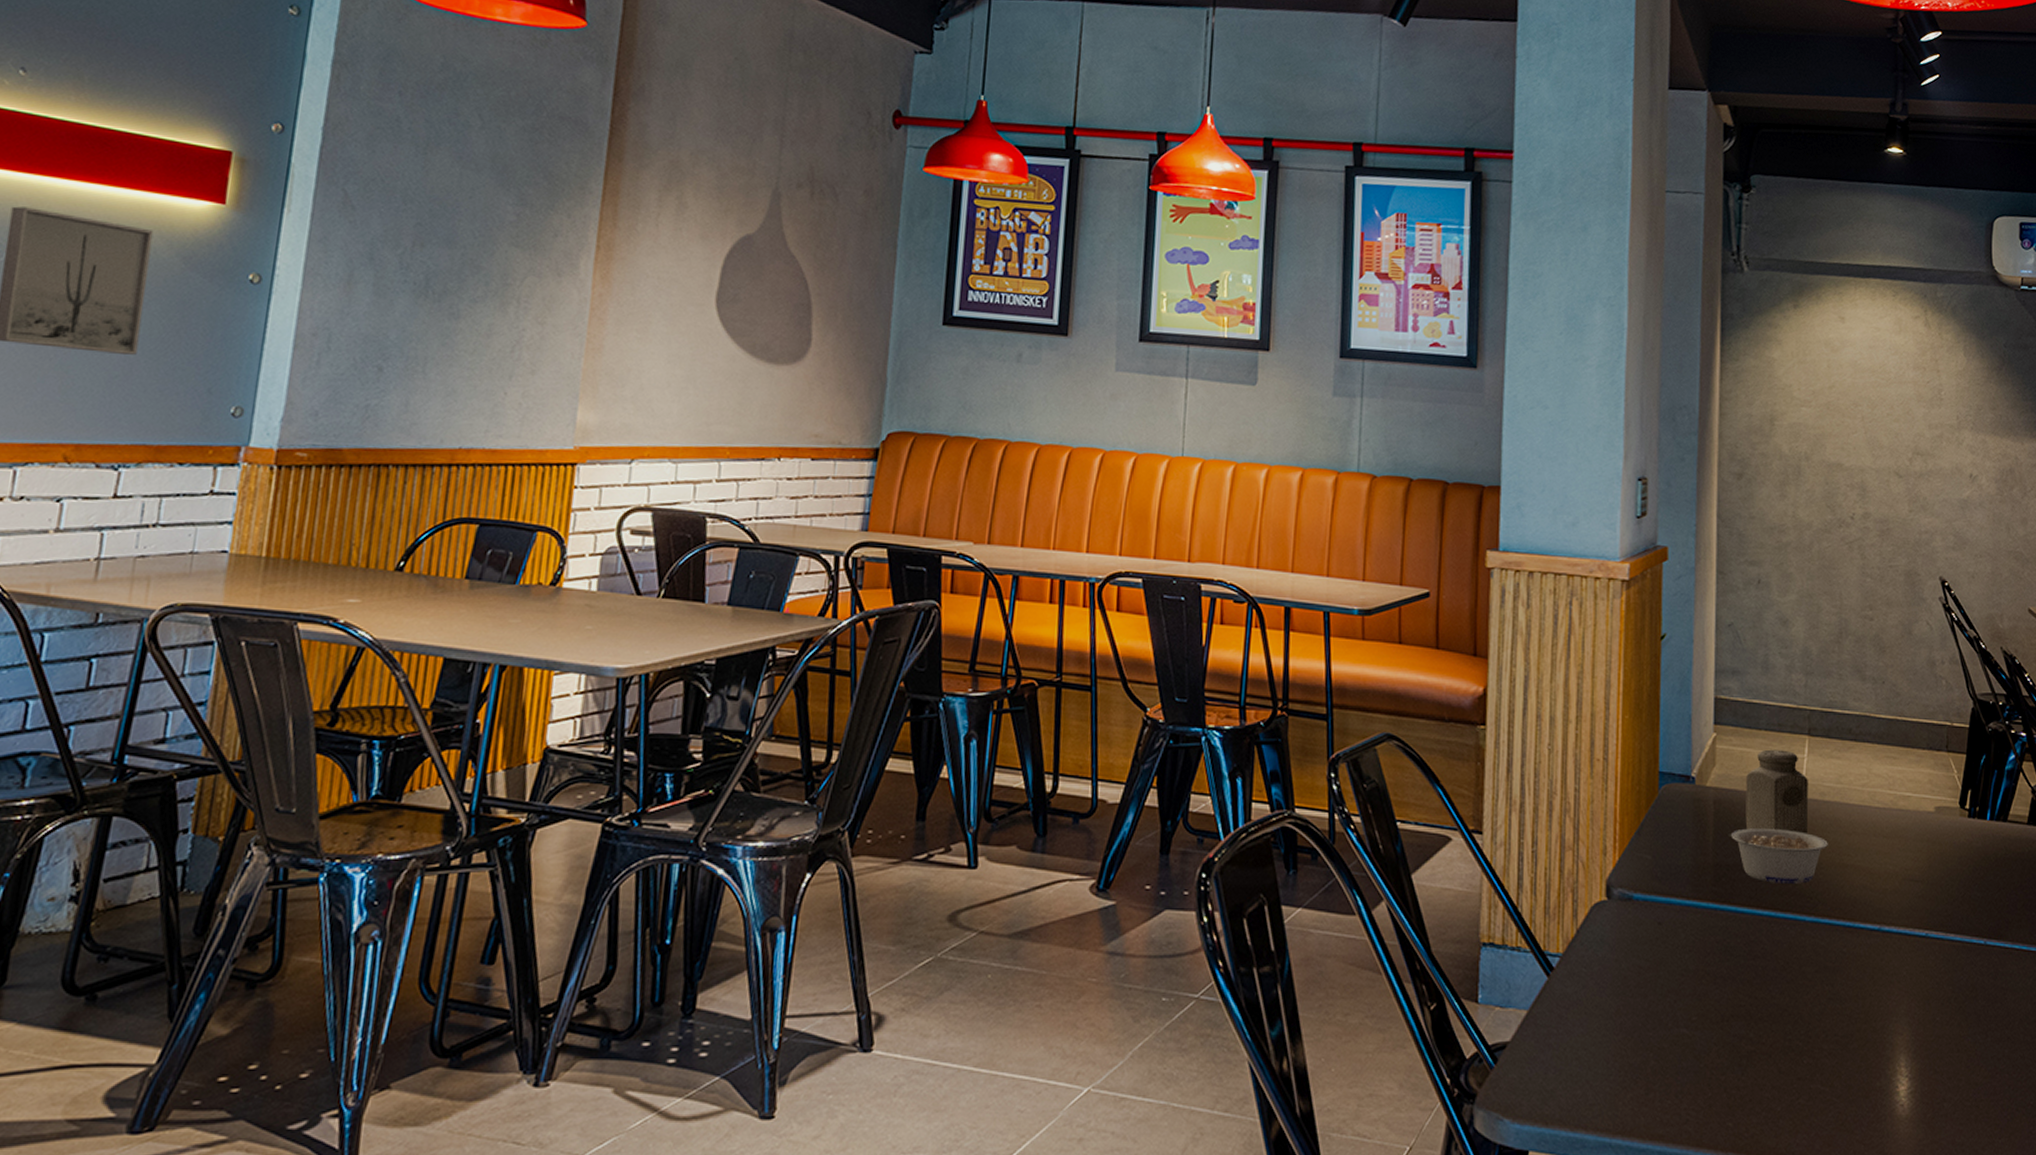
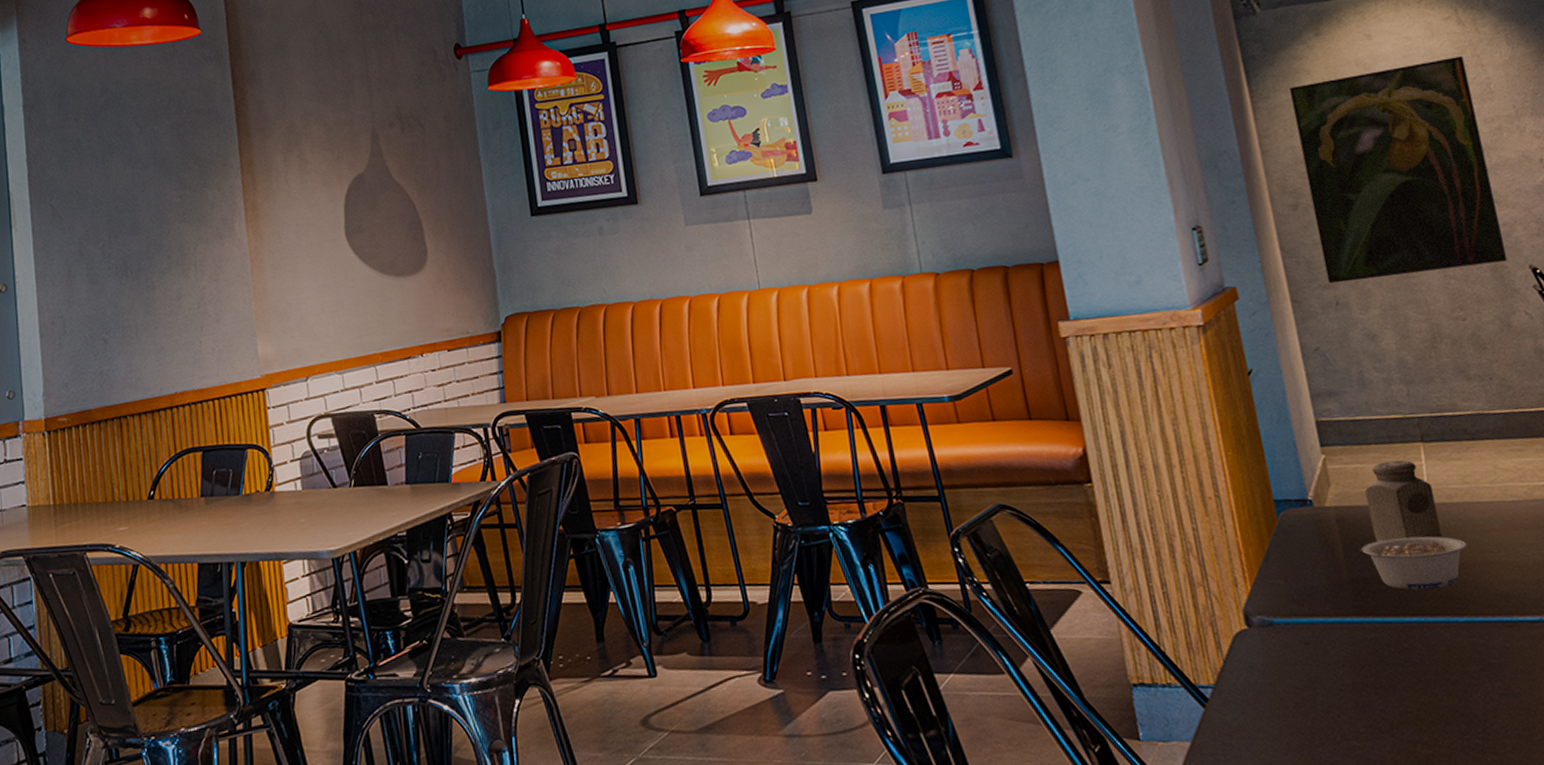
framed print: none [1755,354,1923,569] -> present [1290,56,1507,284]

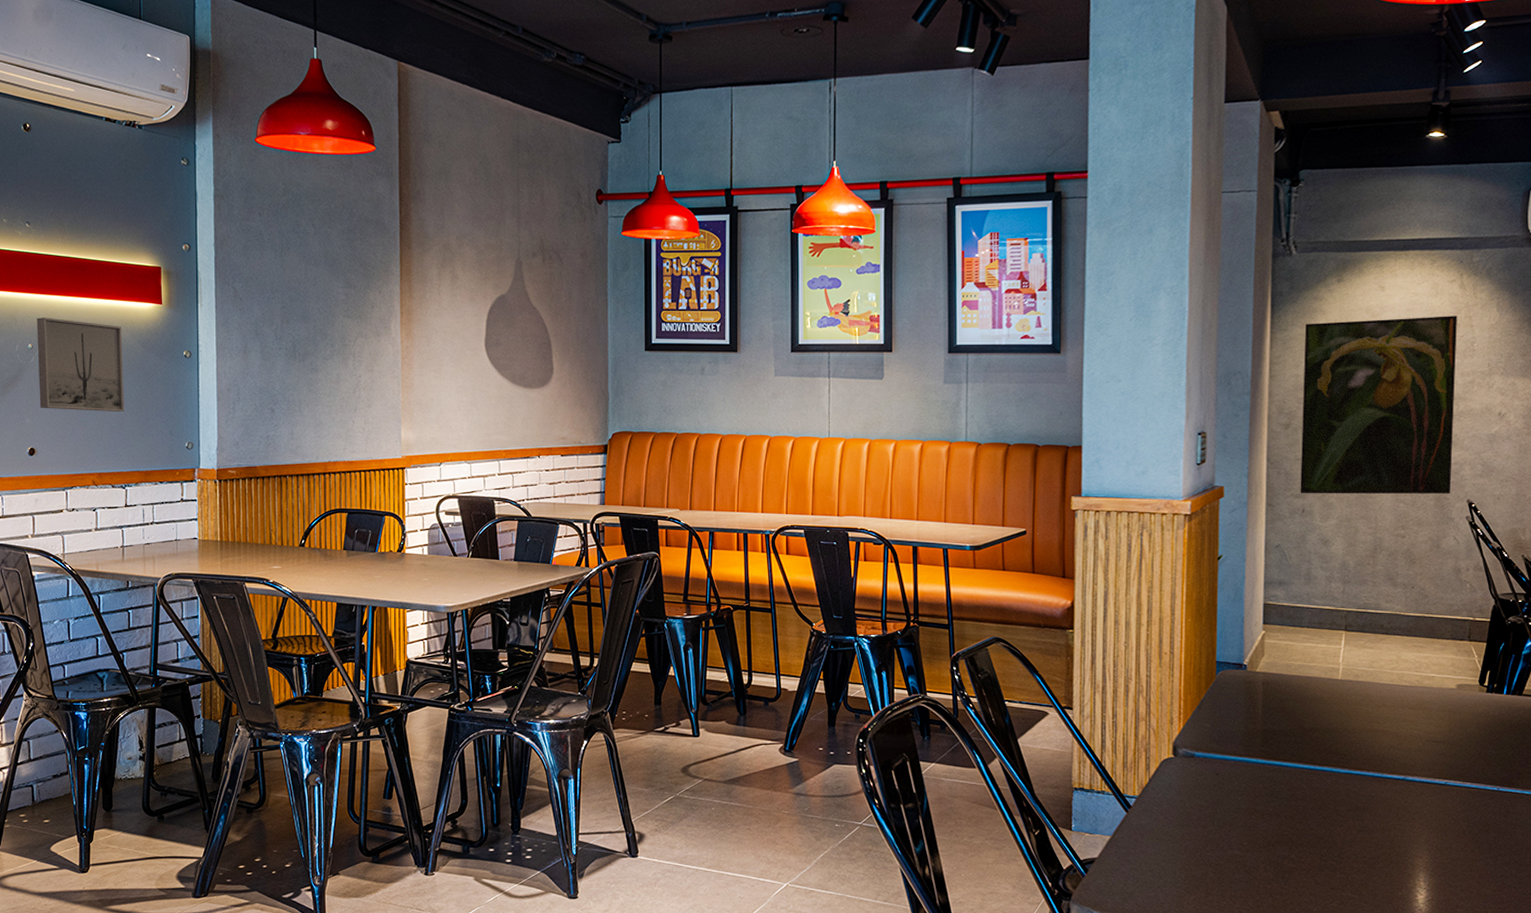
legume: present [1359,536,1467,590] -> none [1275,703,1361,745]
salt shaker: present [1365,460,1442,542] -> none [1289,642,1344,707]

